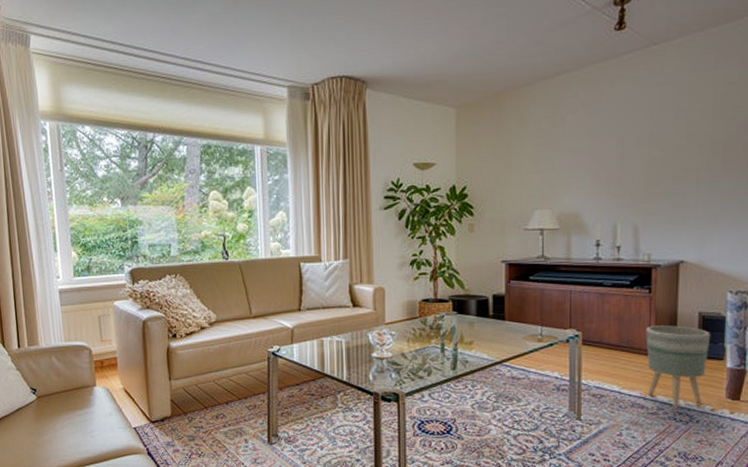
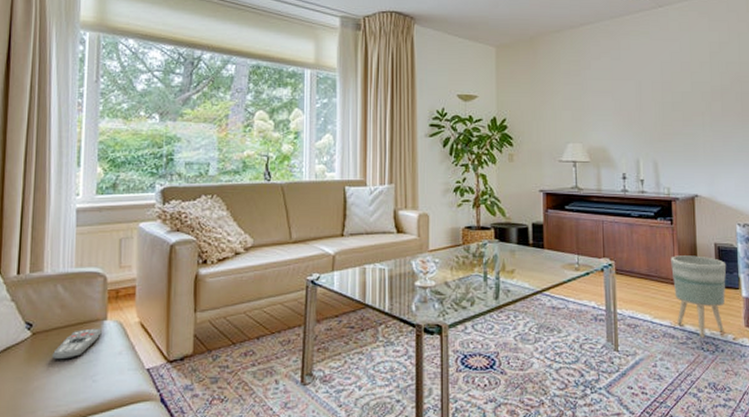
remote control: none [55,393,94,419] -> present [51,328,103,360]

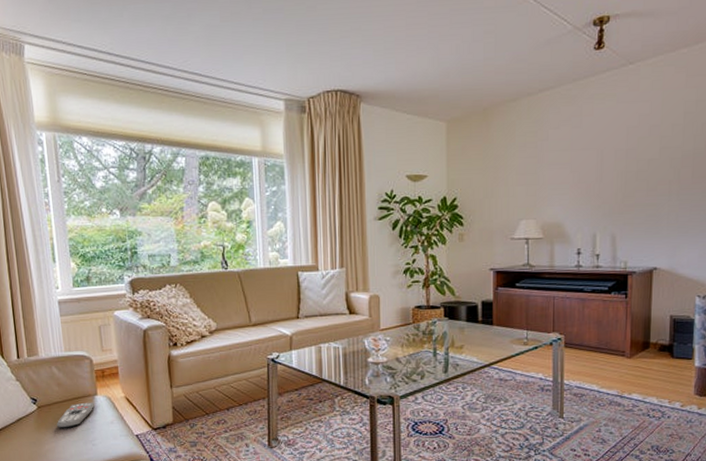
planter: present [671,255,727,338] -> none [622,328,681,406]

